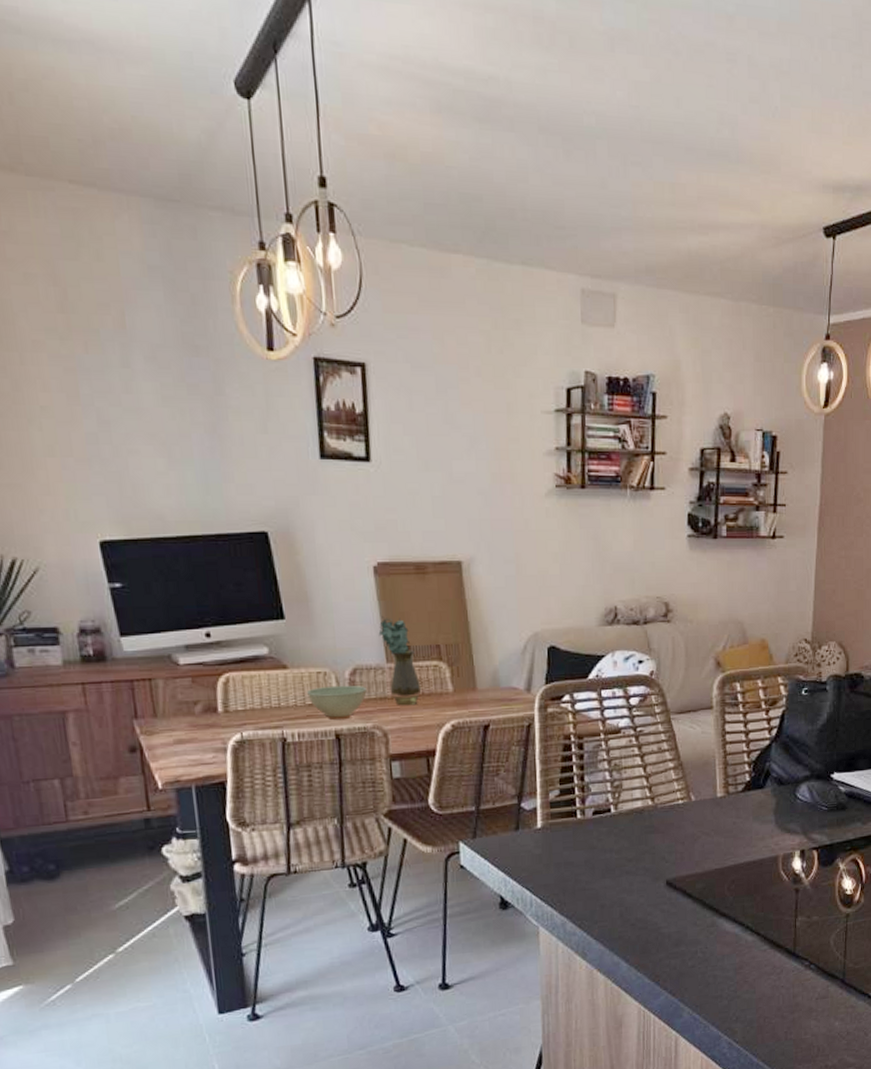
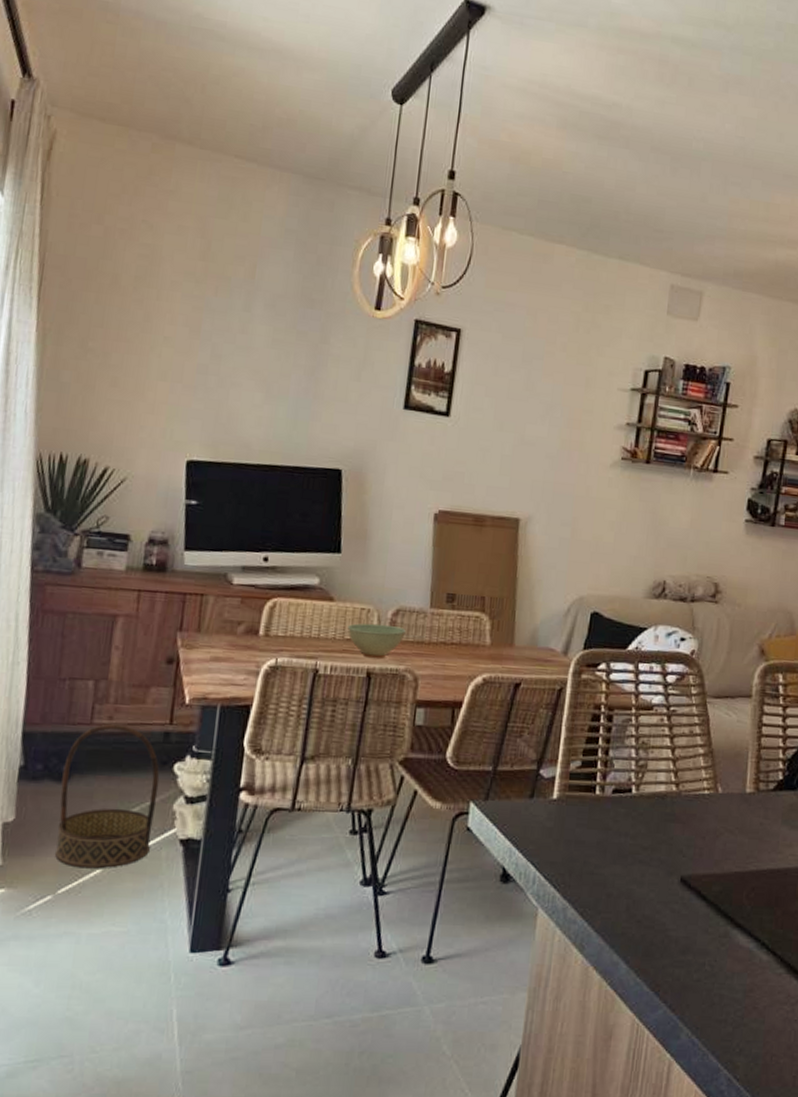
basket: none [50,817,157,956] -> present [55,723,160,869]
vase: present [378,615,422,706] -> none [427,561,460,654]

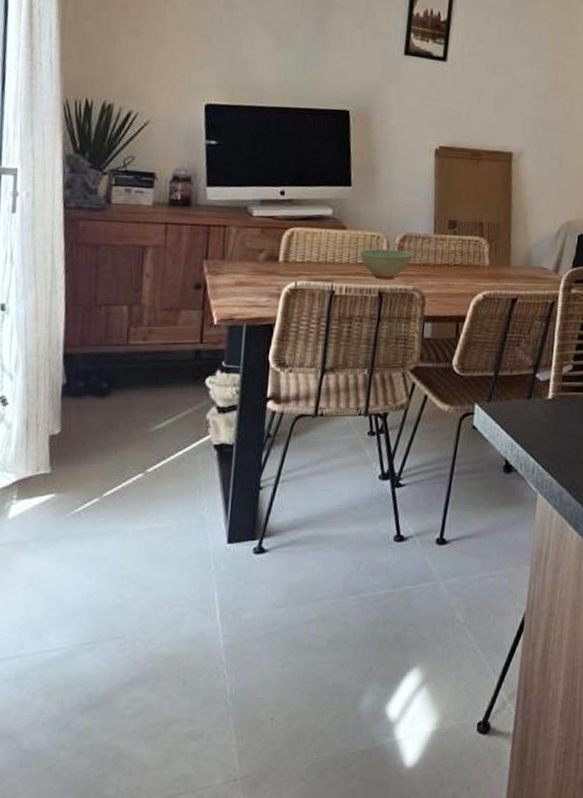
basket: present [55,723,160,869] -> none [100,344,193,473]

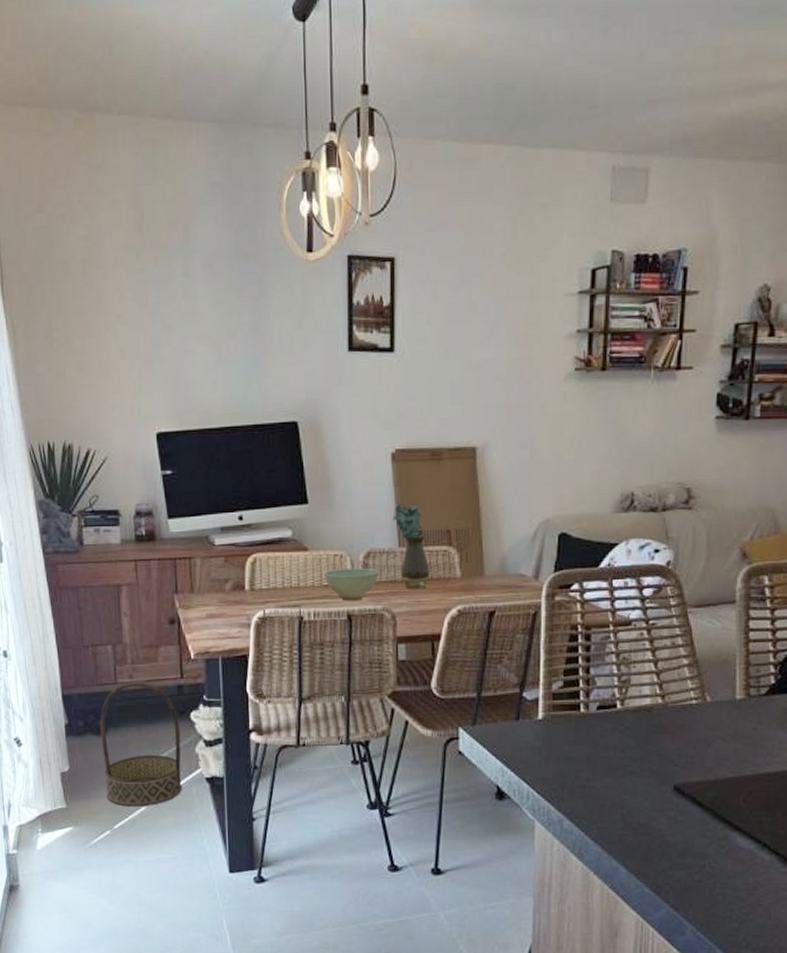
basket: none [100,344,193,473] -> present [100,682,182,807]
vase: none [430,192,462,274] -> present [392,500,431,590]

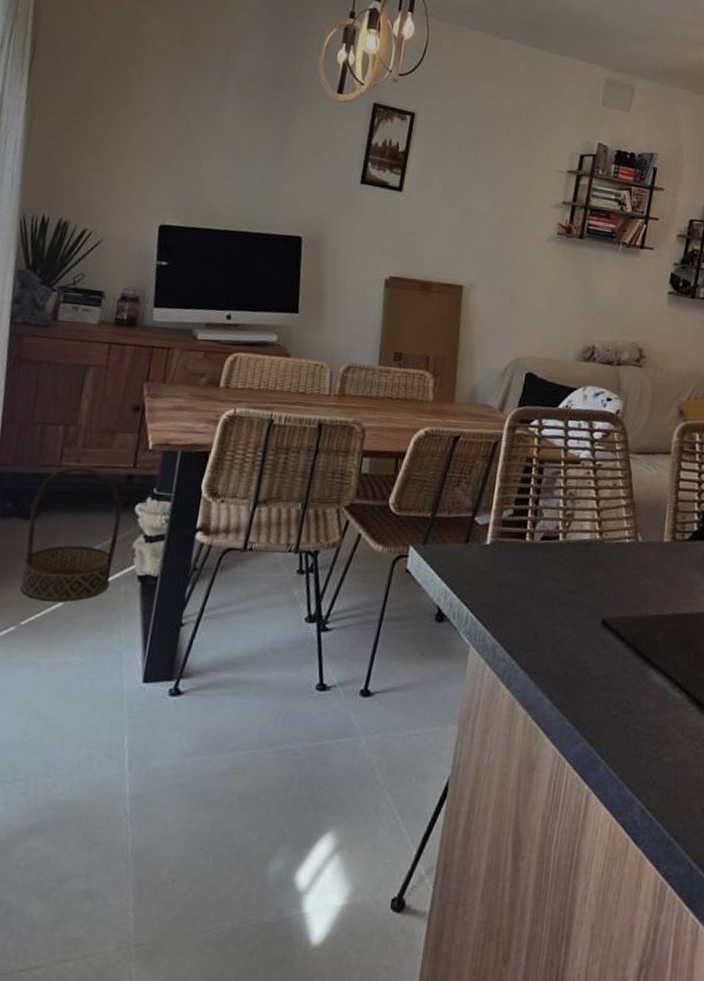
bowl: present [324,567,379,602] -> none [302,378,356,412]
vase: present [392,500,431,590] -> none [376,322,406,408]

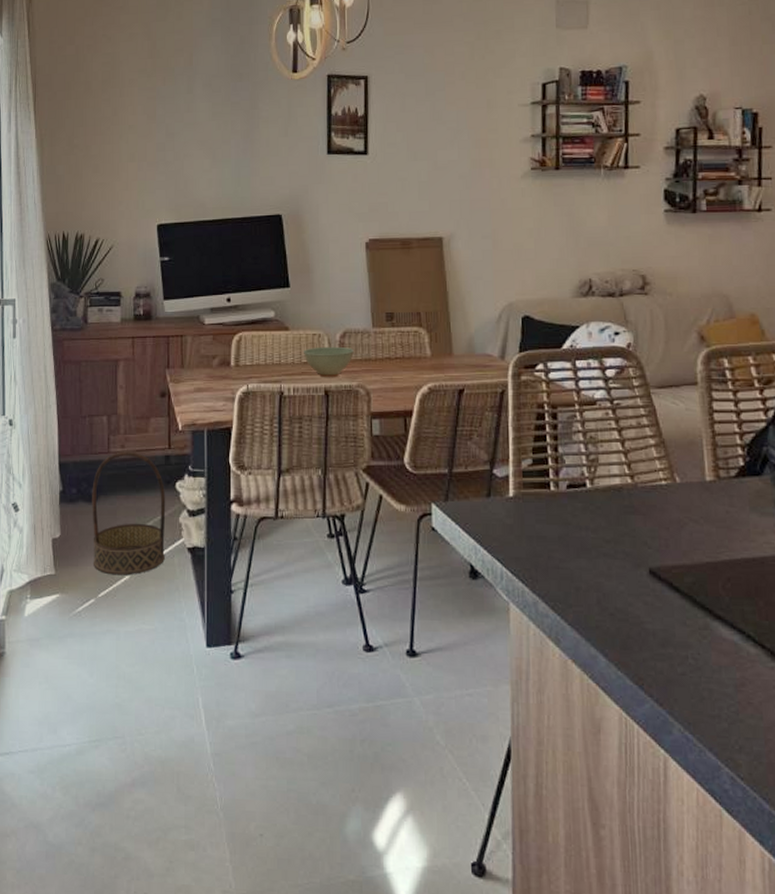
bowl: none [302,378,356,412] -> present [304,346,354,378]

